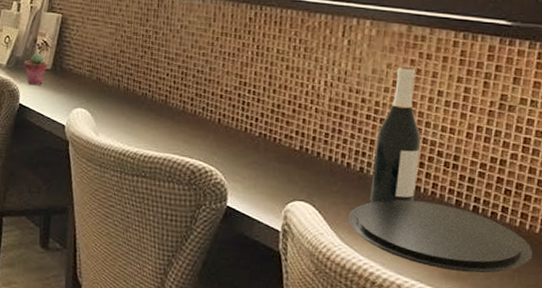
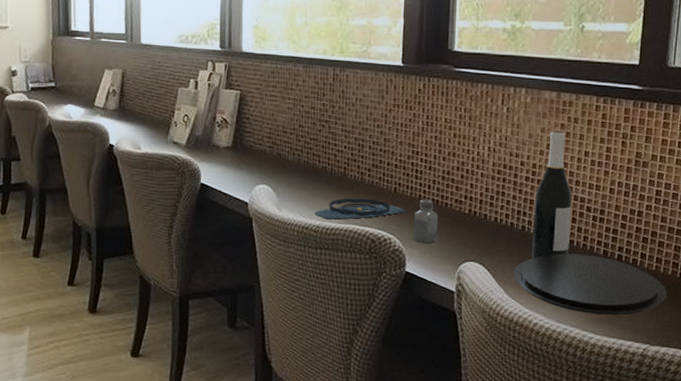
potted succulent: present [24,54,48,85] -> none [204,132,228,163]
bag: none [131,126,230,149] -> present [313,198,406,220]
saltshaker: none [236,132,265,179] -> present [413,199,438,244]

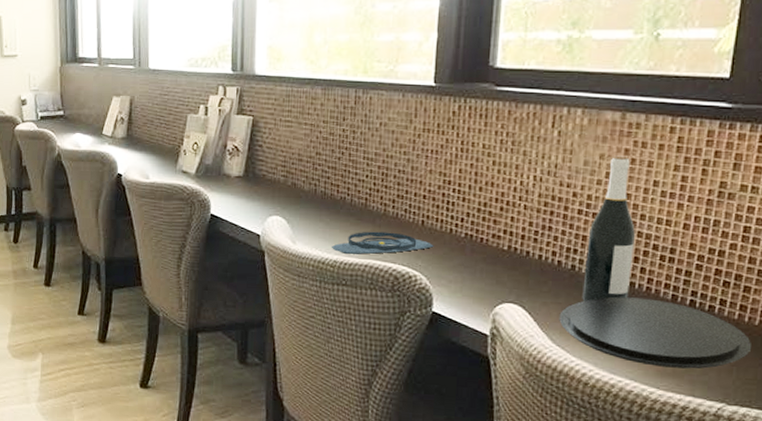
saltshaker: present [413,199,438,244] -> none [442,234,472,282]

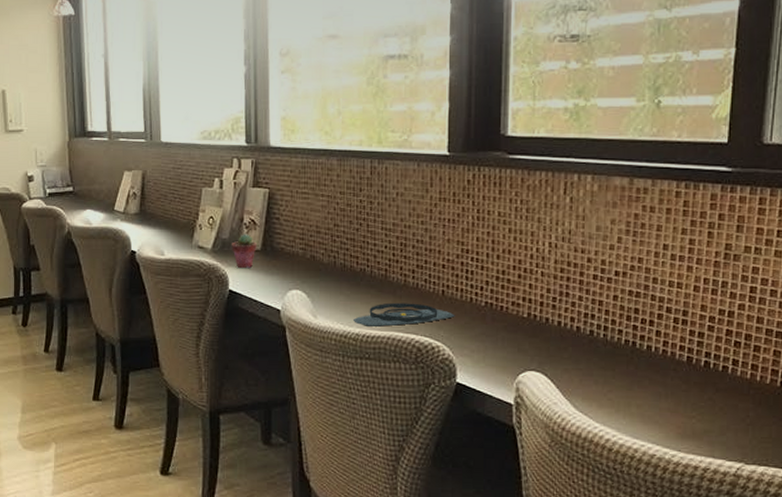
potted succulent: none [215,160,239,193] -> present [232,234,257,268]
plate: present [559,296,753,369] -> none [581,360,766,430]
wine bottle: present [582,155,635,302] -> none [602,220,649,366]

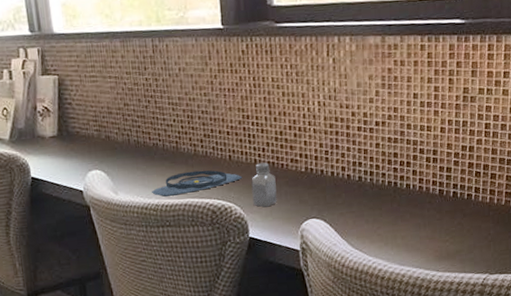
potted succulent: present [232,234,257,268] -> none [28,121,53,155]
saltshaker: none [464,302,492,352] -> present [251,162,277,207]

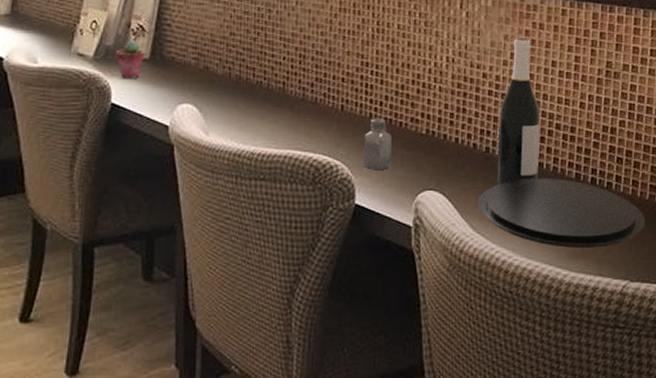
potted succulent: none [28,121,53,155] -> present [116,41,145,79]
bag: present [151,170,243,197] -> none [247,118,354,144]
plate: none [354,195,502,253] -> present [478,178,646,248]
wine bottle: none [368,74,406,207] -> present [497,36,540,184]

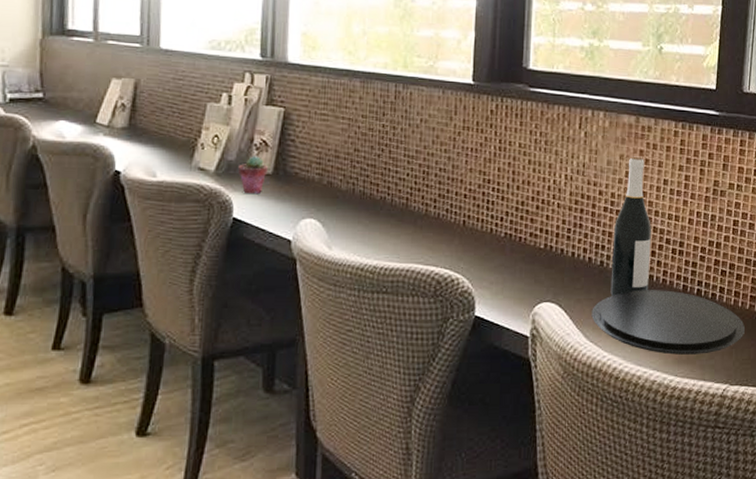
saltshaker: present [363,118,392,171] -> none [483,233,511,283]

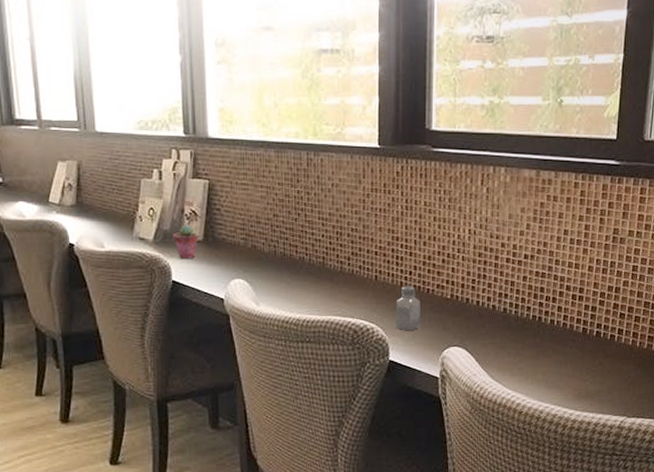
saltshaker: none [483,233,511,283] -> present [396,286,420,331]
plate: present [591,290,746,355] -> none [496,333,643,391]
wine bottle: present [610,156,651,296] -> none [513,209,552,340]

